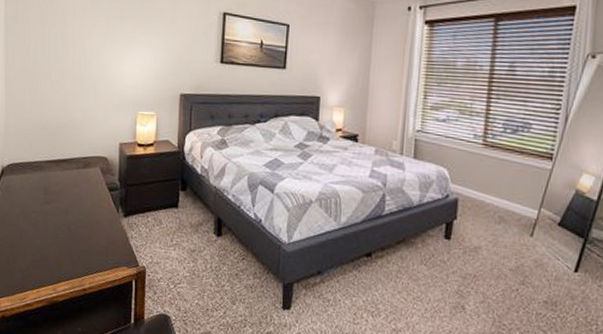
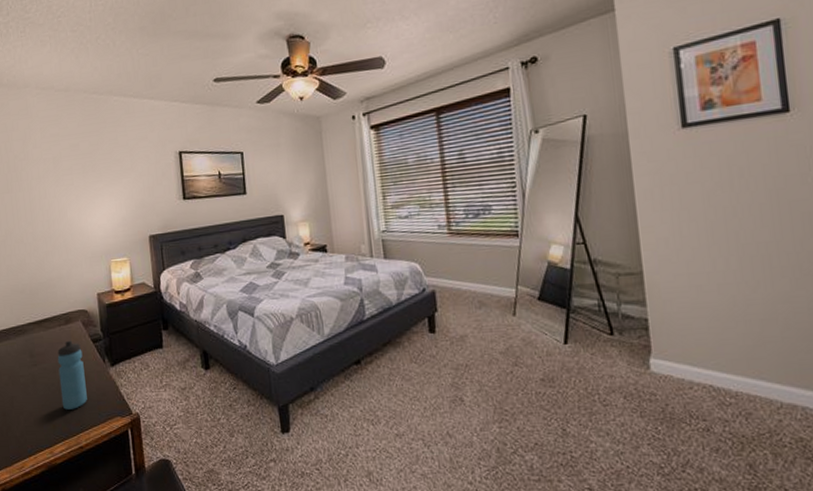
water bottle: none [70,184,97,252] -> present [57,340,87,410]

